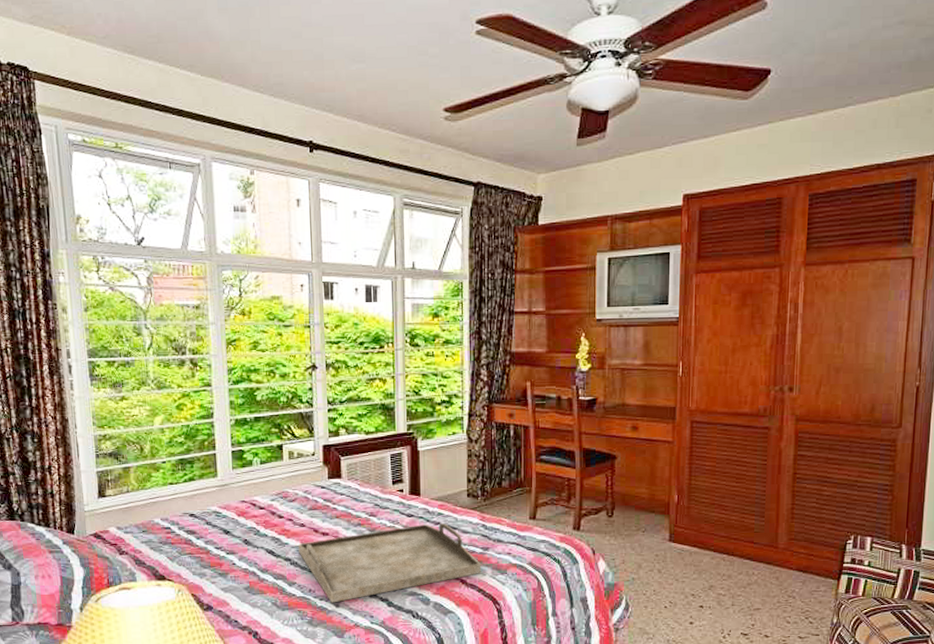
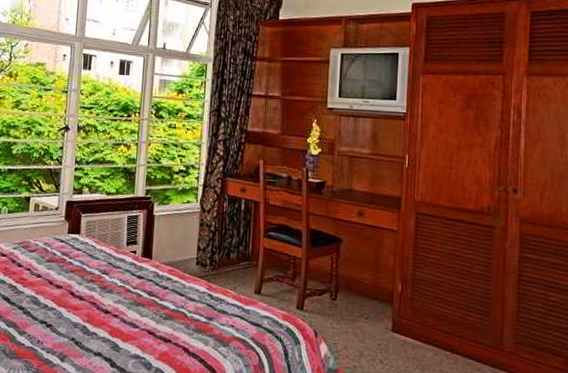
serving tray: present [298,523,482,603] -> none [32,287,205,357]

